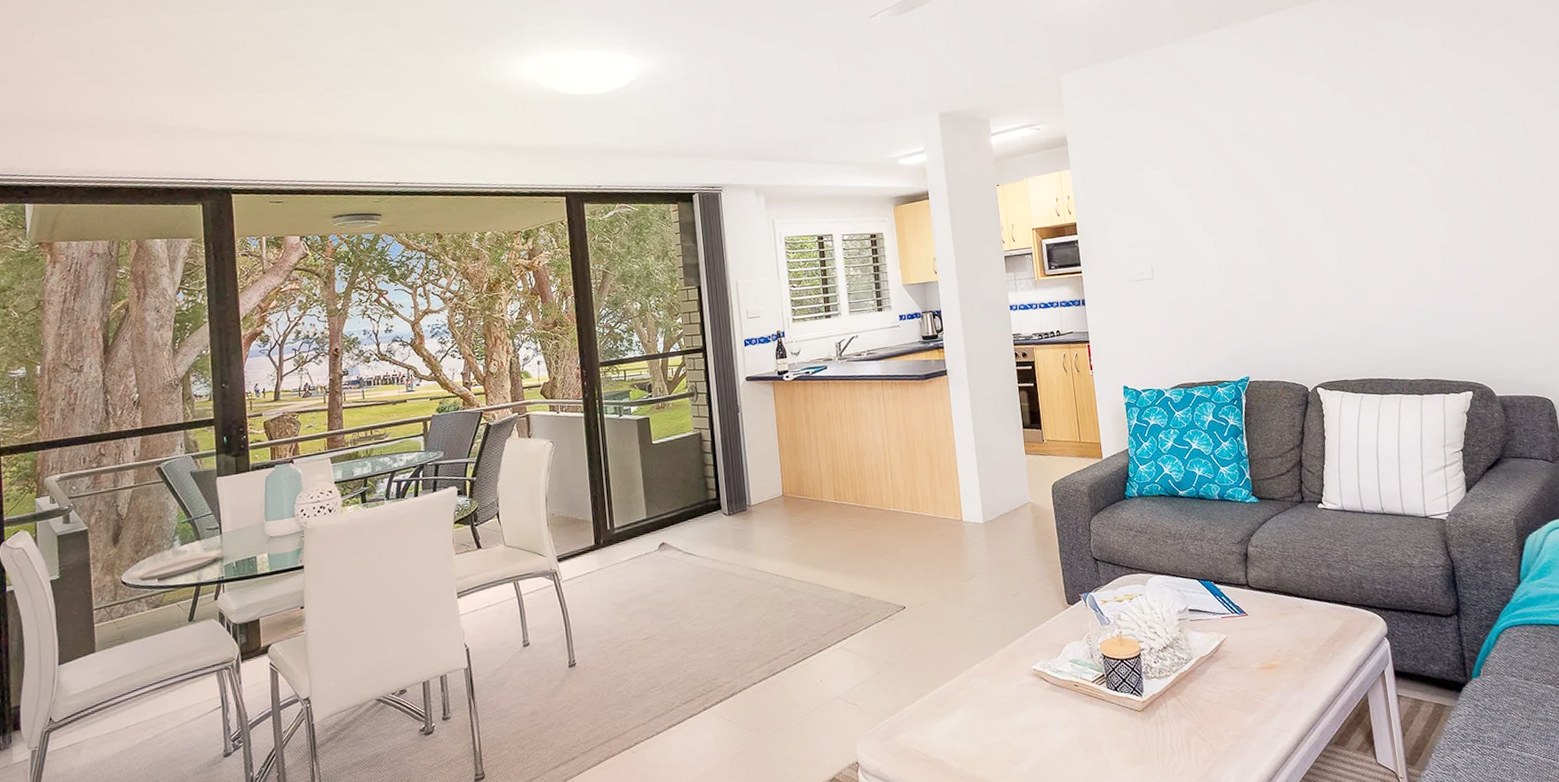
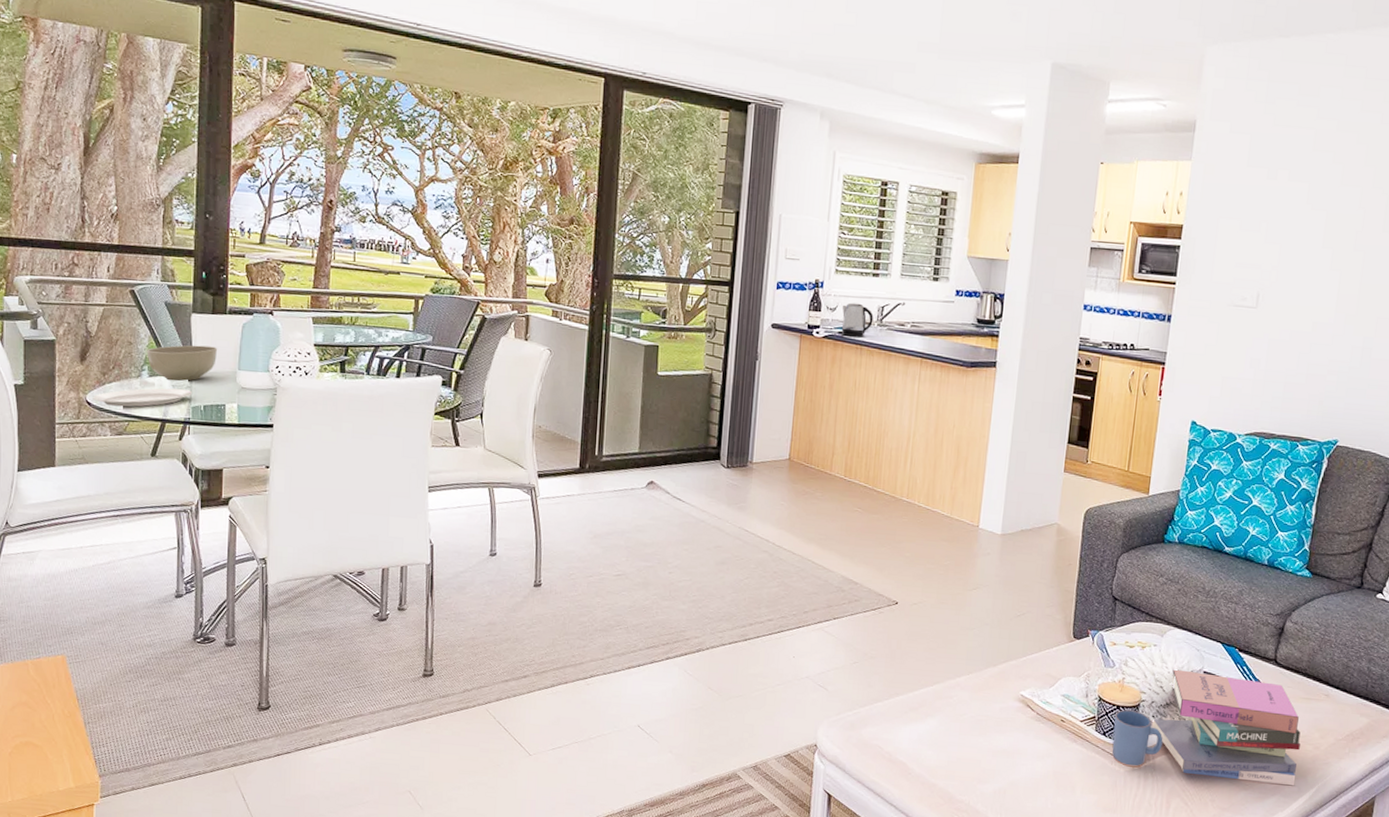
bowl: none [176,504,245,545] -> present [147,345,218,382]
kettle: none [805,344,834,375] -> present [841,302,874,337]
mug: none [1120,660,1170,716] -> present [1112,709,1163,768]
books: none [1155,606,1295,710] -> present [1152,669,1301,786]

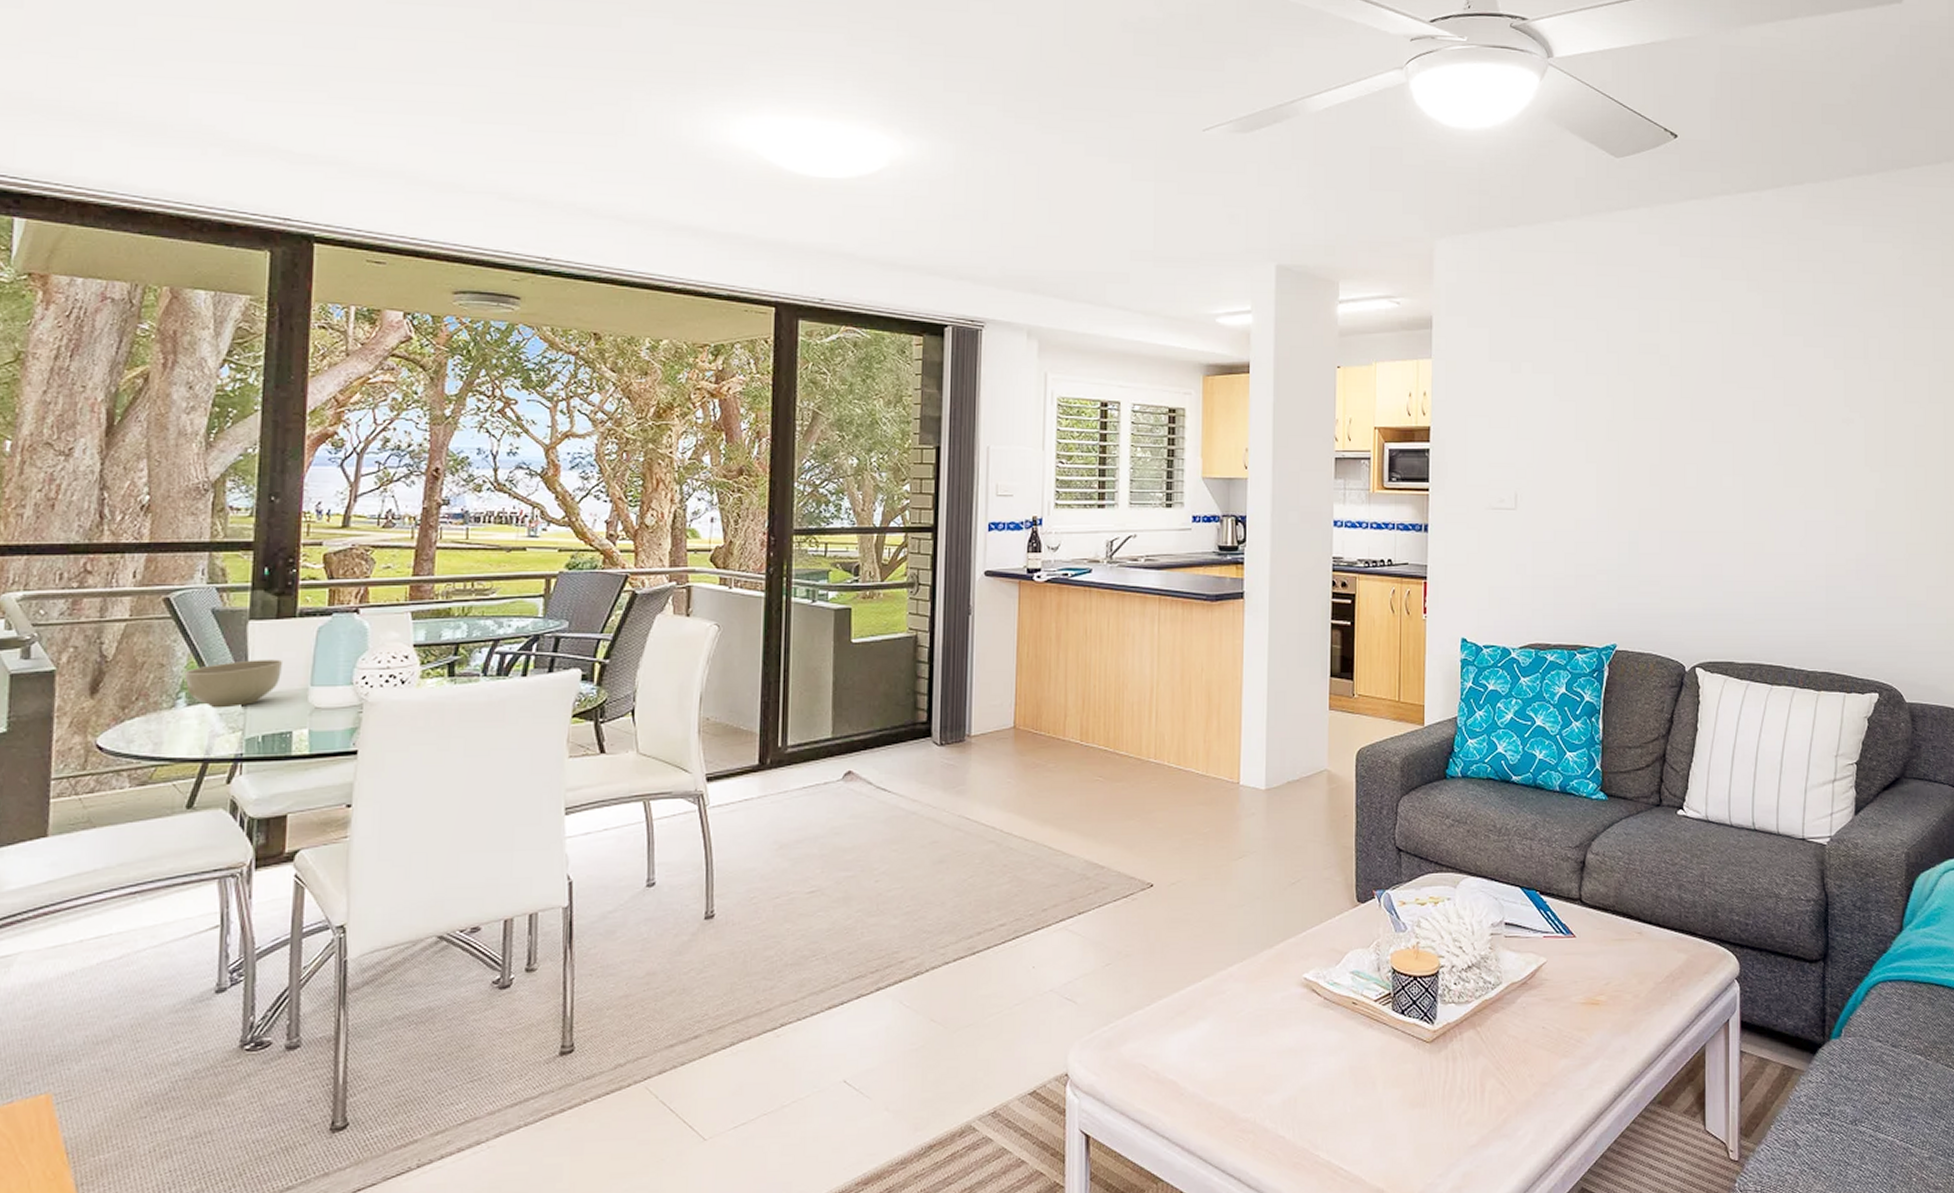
plate: present [93,388,193,407] -> none [106,718,248,749]
kettle: present [841,302,874,337] -> none [1066,539,1102,578]
mug: present [1112,709,1163,768] -> none [1412,980,1469,1049]
books: present [1152,669,1301,786] -> none [1455,924,1618,1048]

